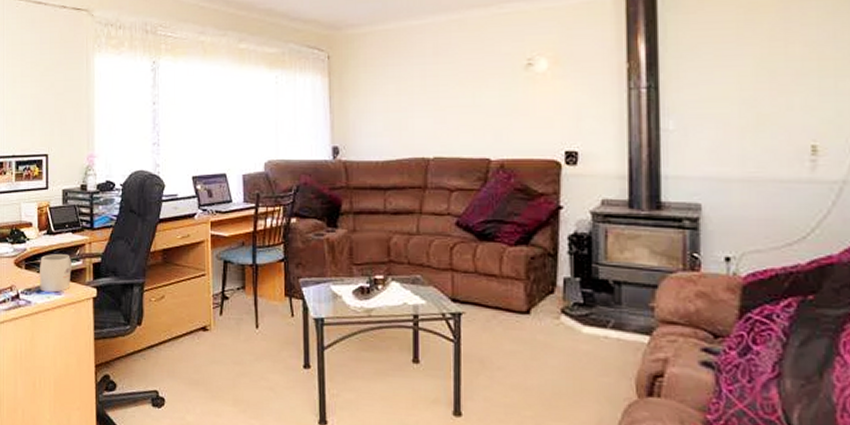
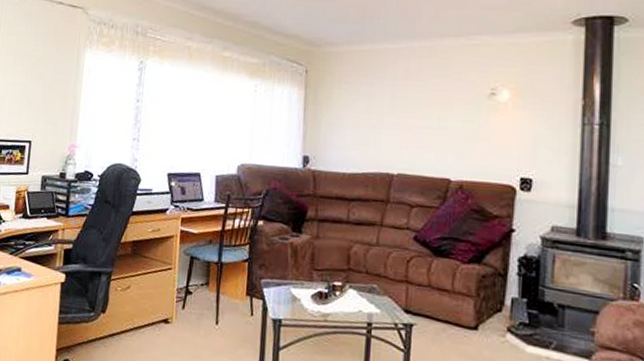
mug: present [39,254,72,293] -> none [10,237,44,275]

